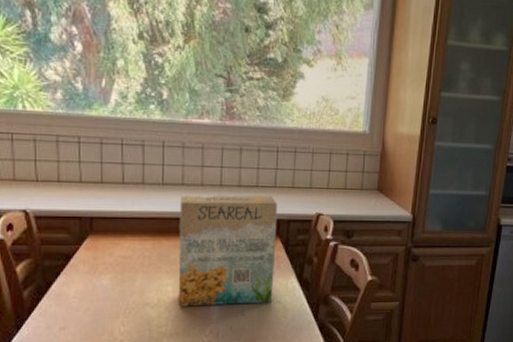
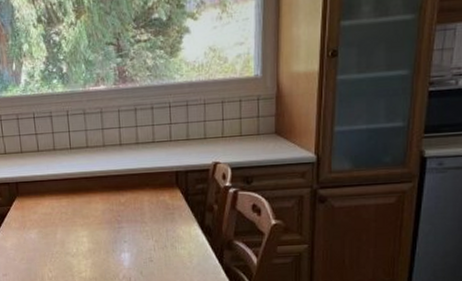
cereal box: present [178,194,278,307] -> none [86,149,178,255]

